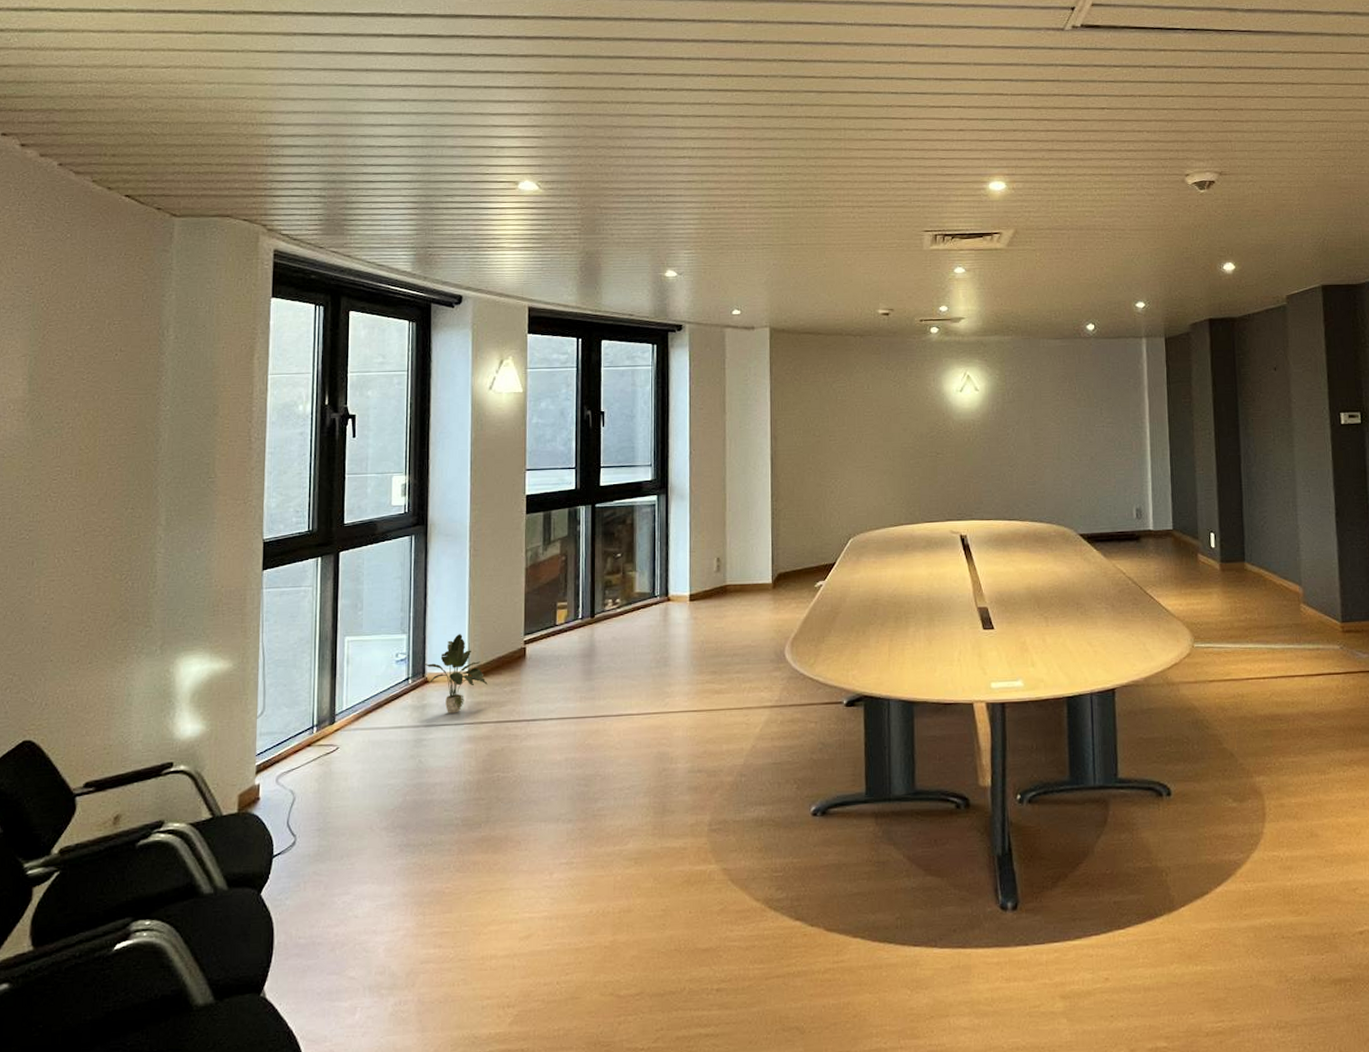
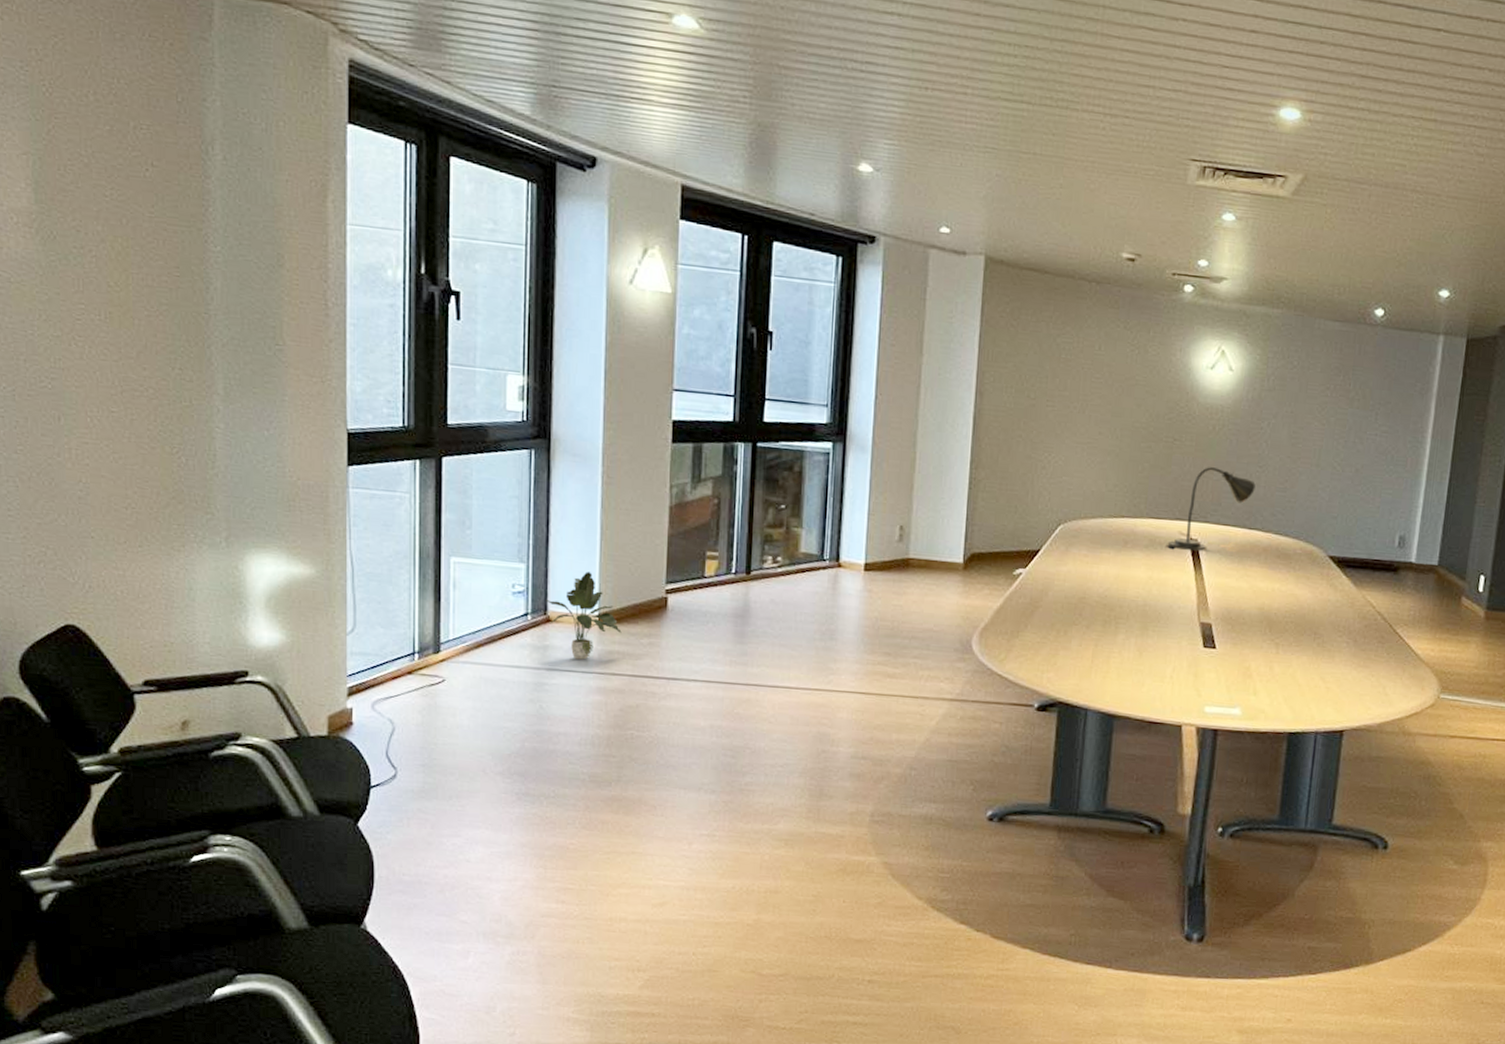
desk lamp: none [941,472,1009,547] -> present [1166,467,1256,552]

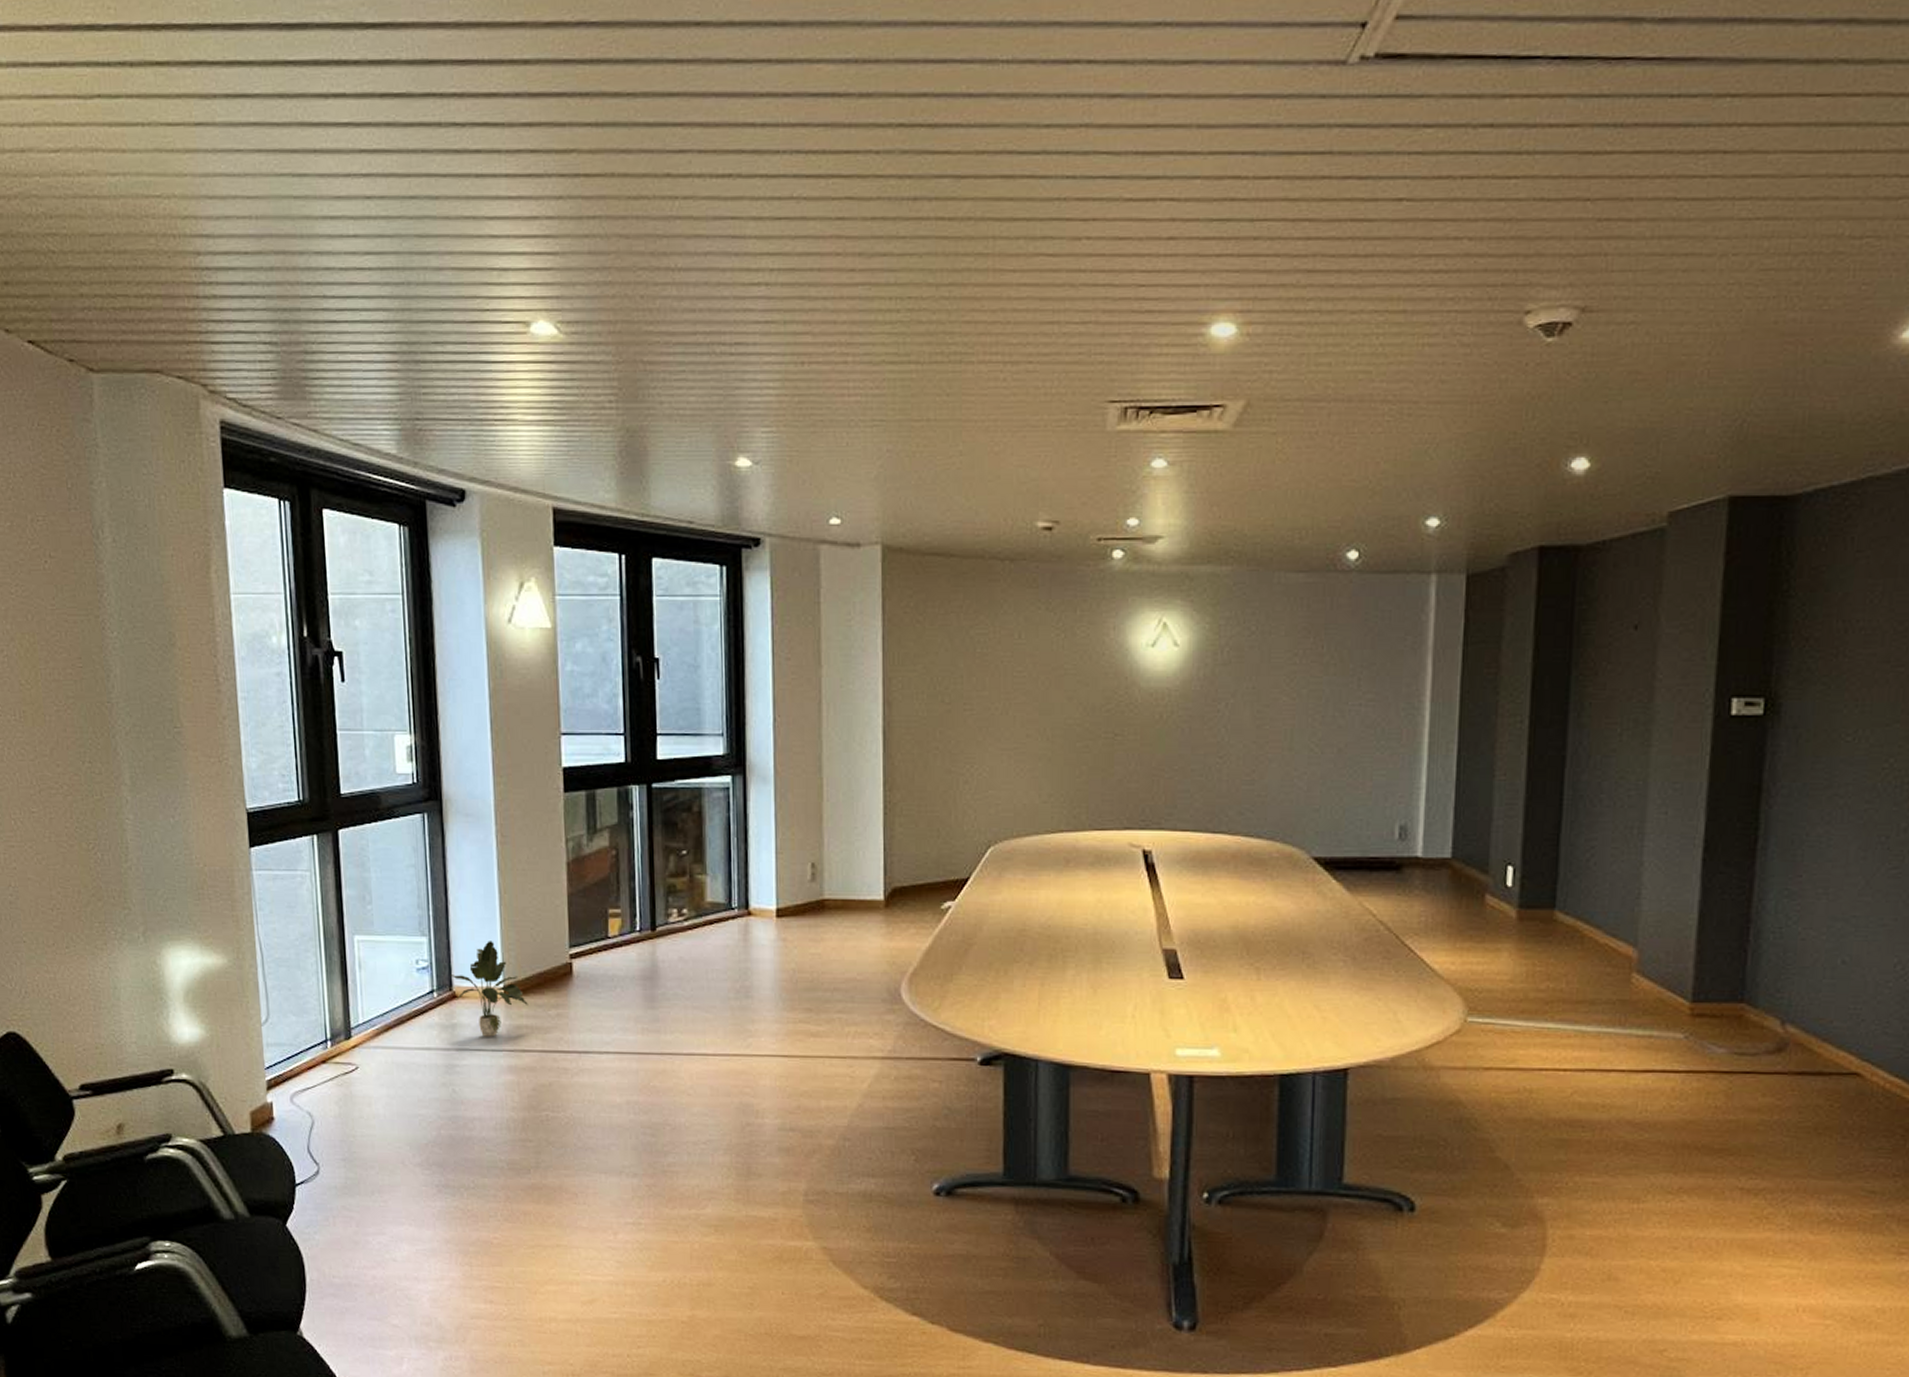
desk lamp: present [1166,467,1256,552] -> none [1115,763,1216,866]

